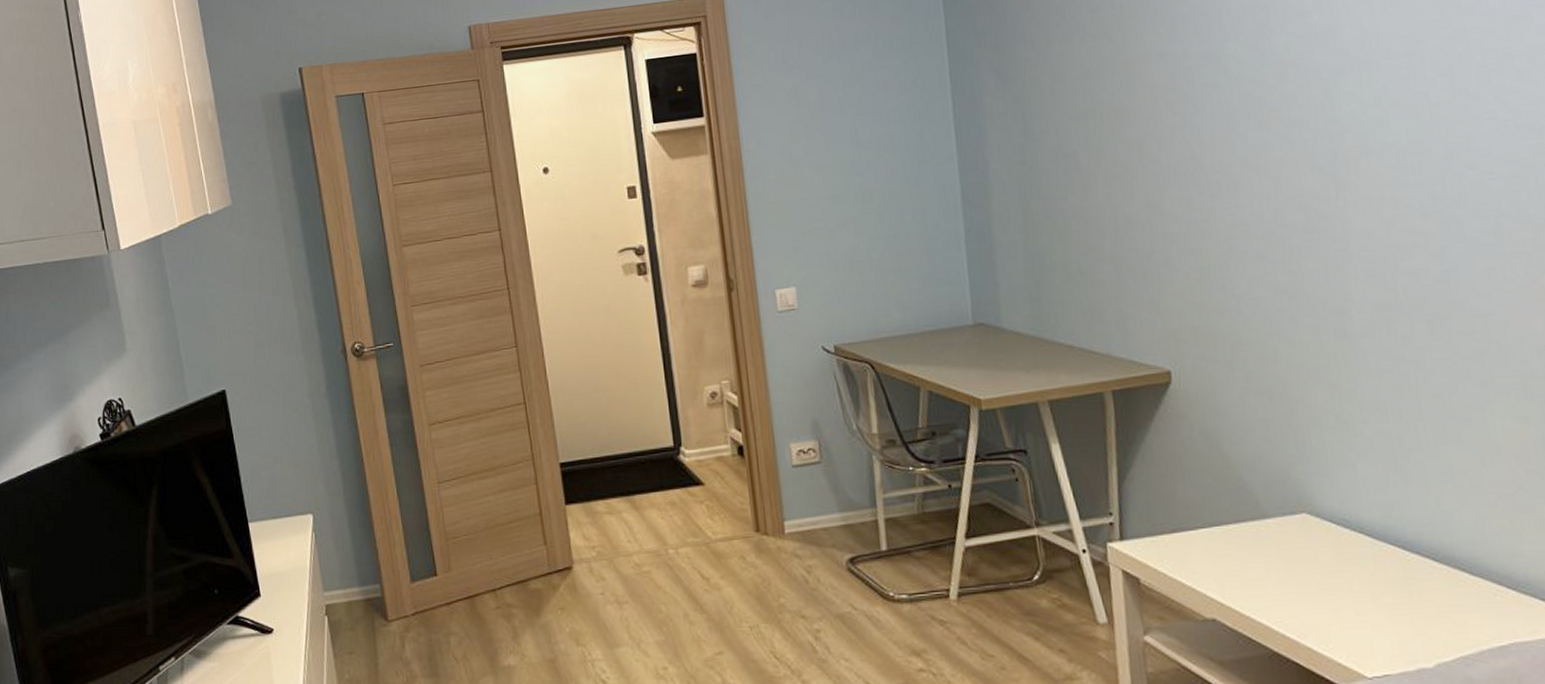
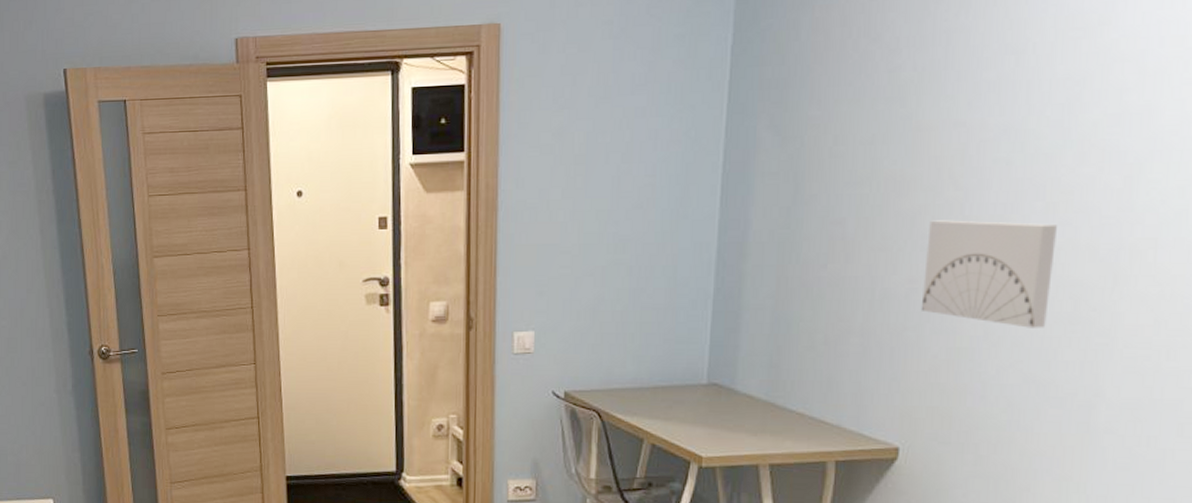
wall art: none [1155,140,1284,241] -> present [920,220,1058,328]

